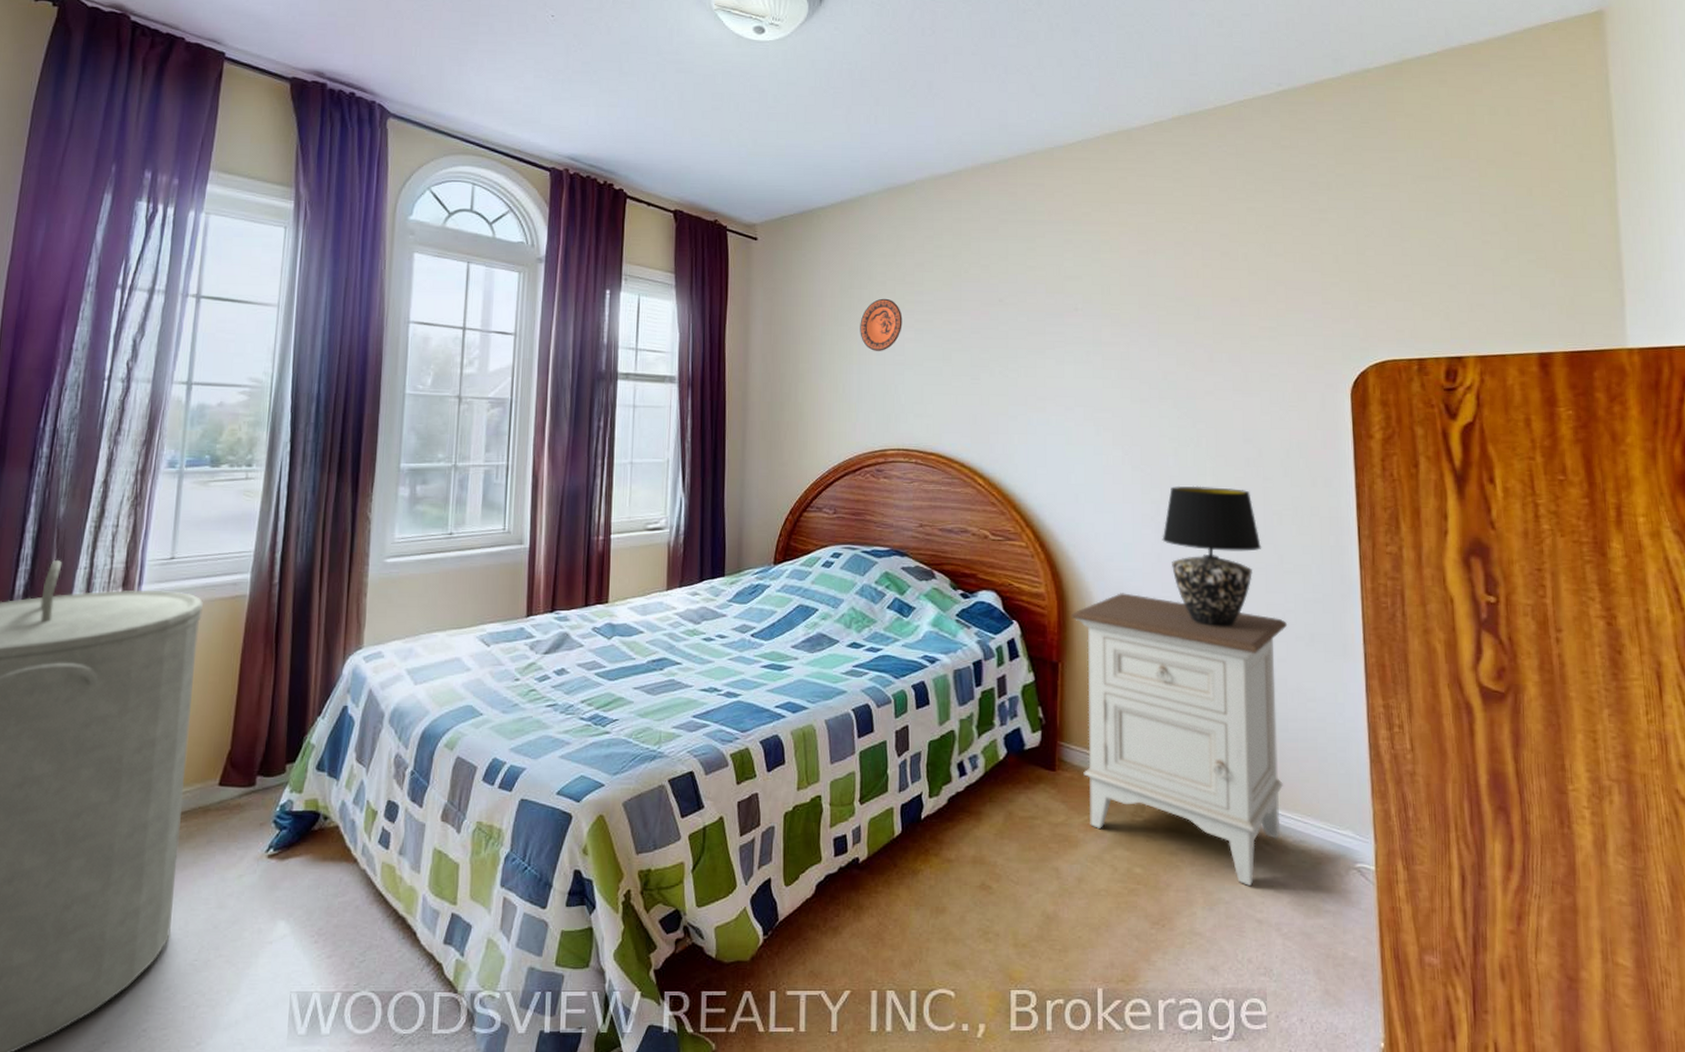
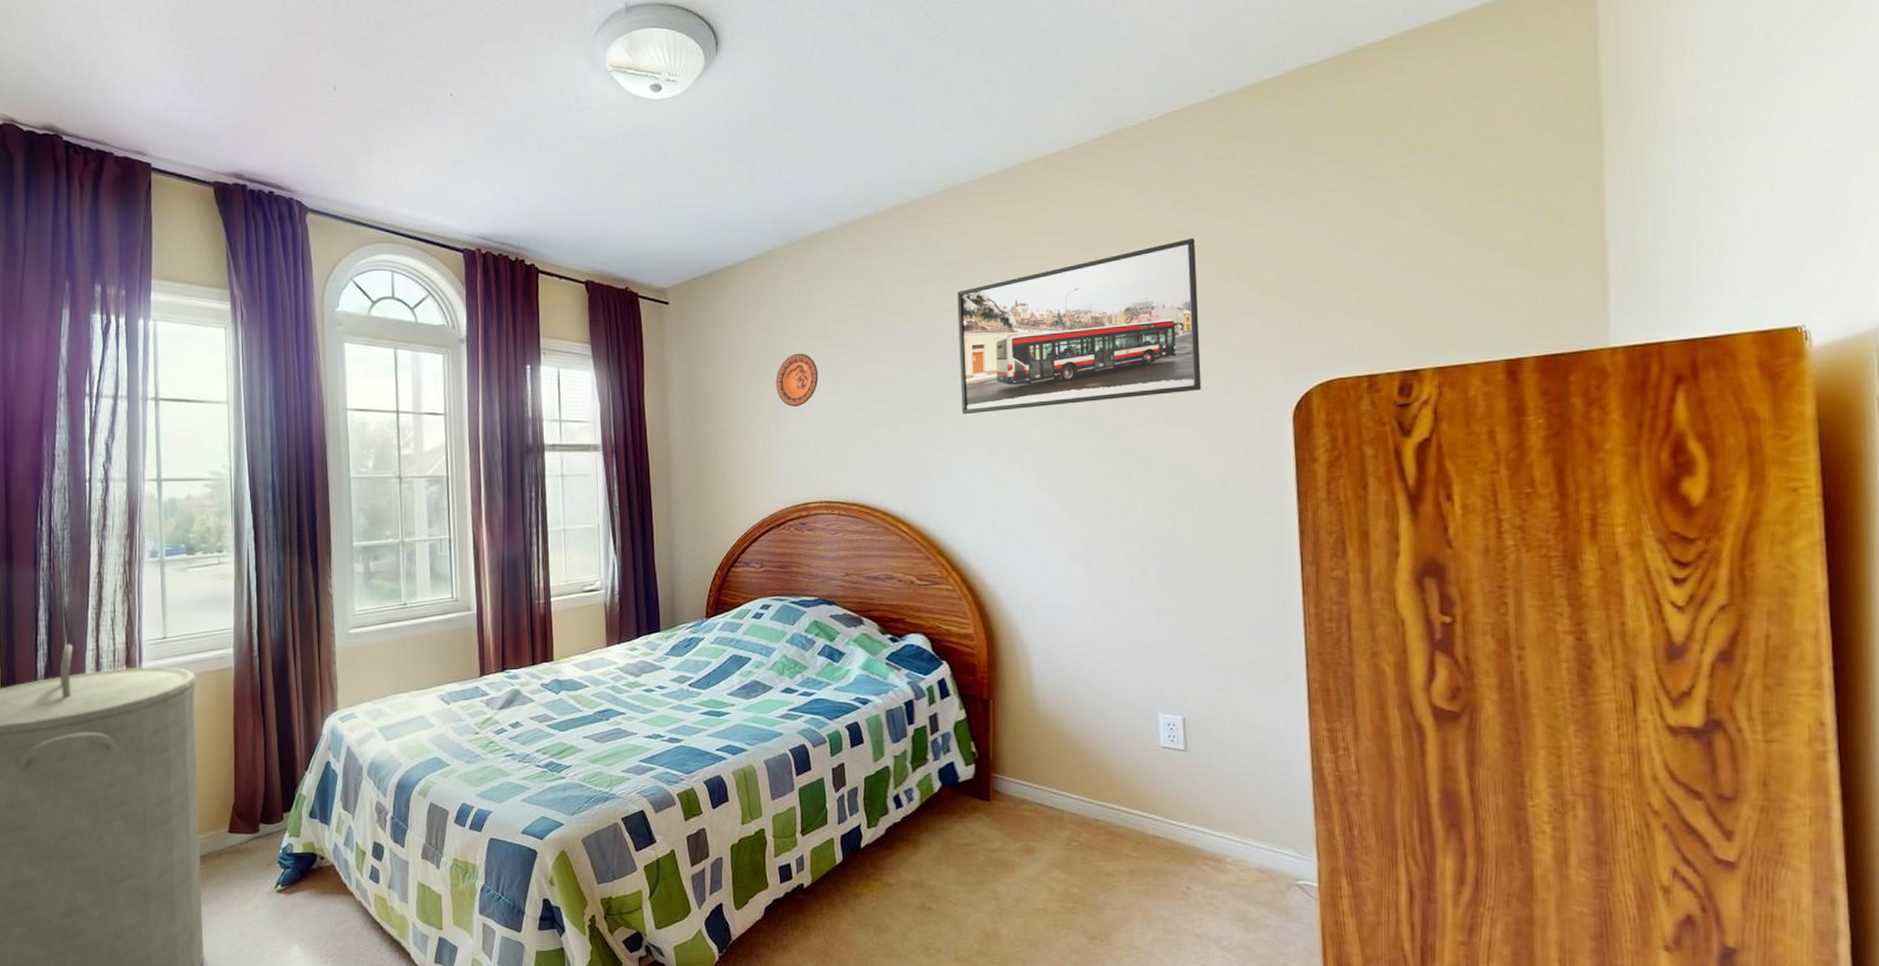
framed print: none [1041,217,1268,371] -> present [957,238,1202,415]
nightstand: present [1071,593,1288,887] -> none [1001,630,1226,904]
table lamp: present [1162,485,1262,627] -> none [1092,520,1198,659]

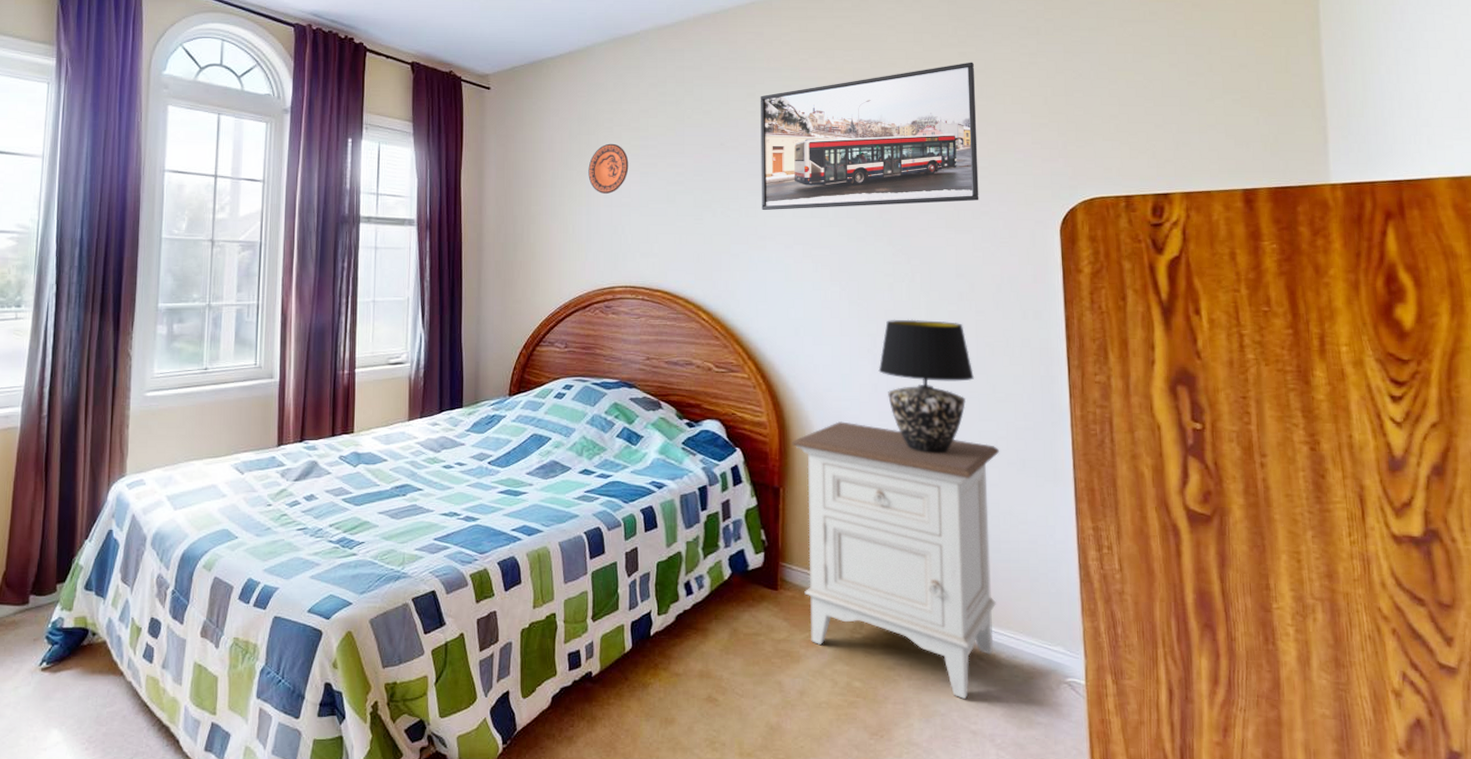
nightstand: none [1001,630,1226,904] -> present [792,421,1000,700]
table lamp: none [1092,520,1198,659] -> present [878,319,975,454]

